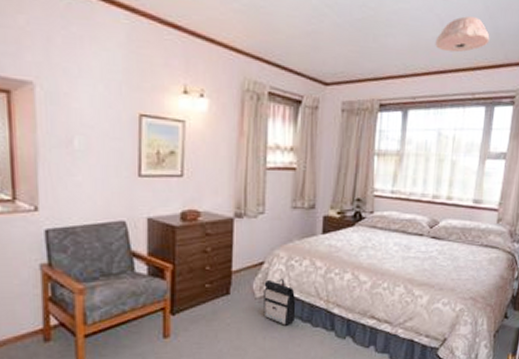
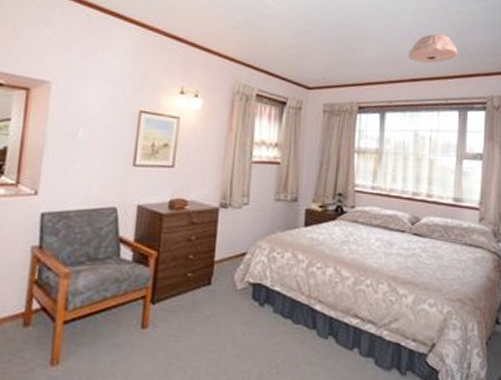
backpack: present [263,278,296,325] -> none [244,270,277,321]

